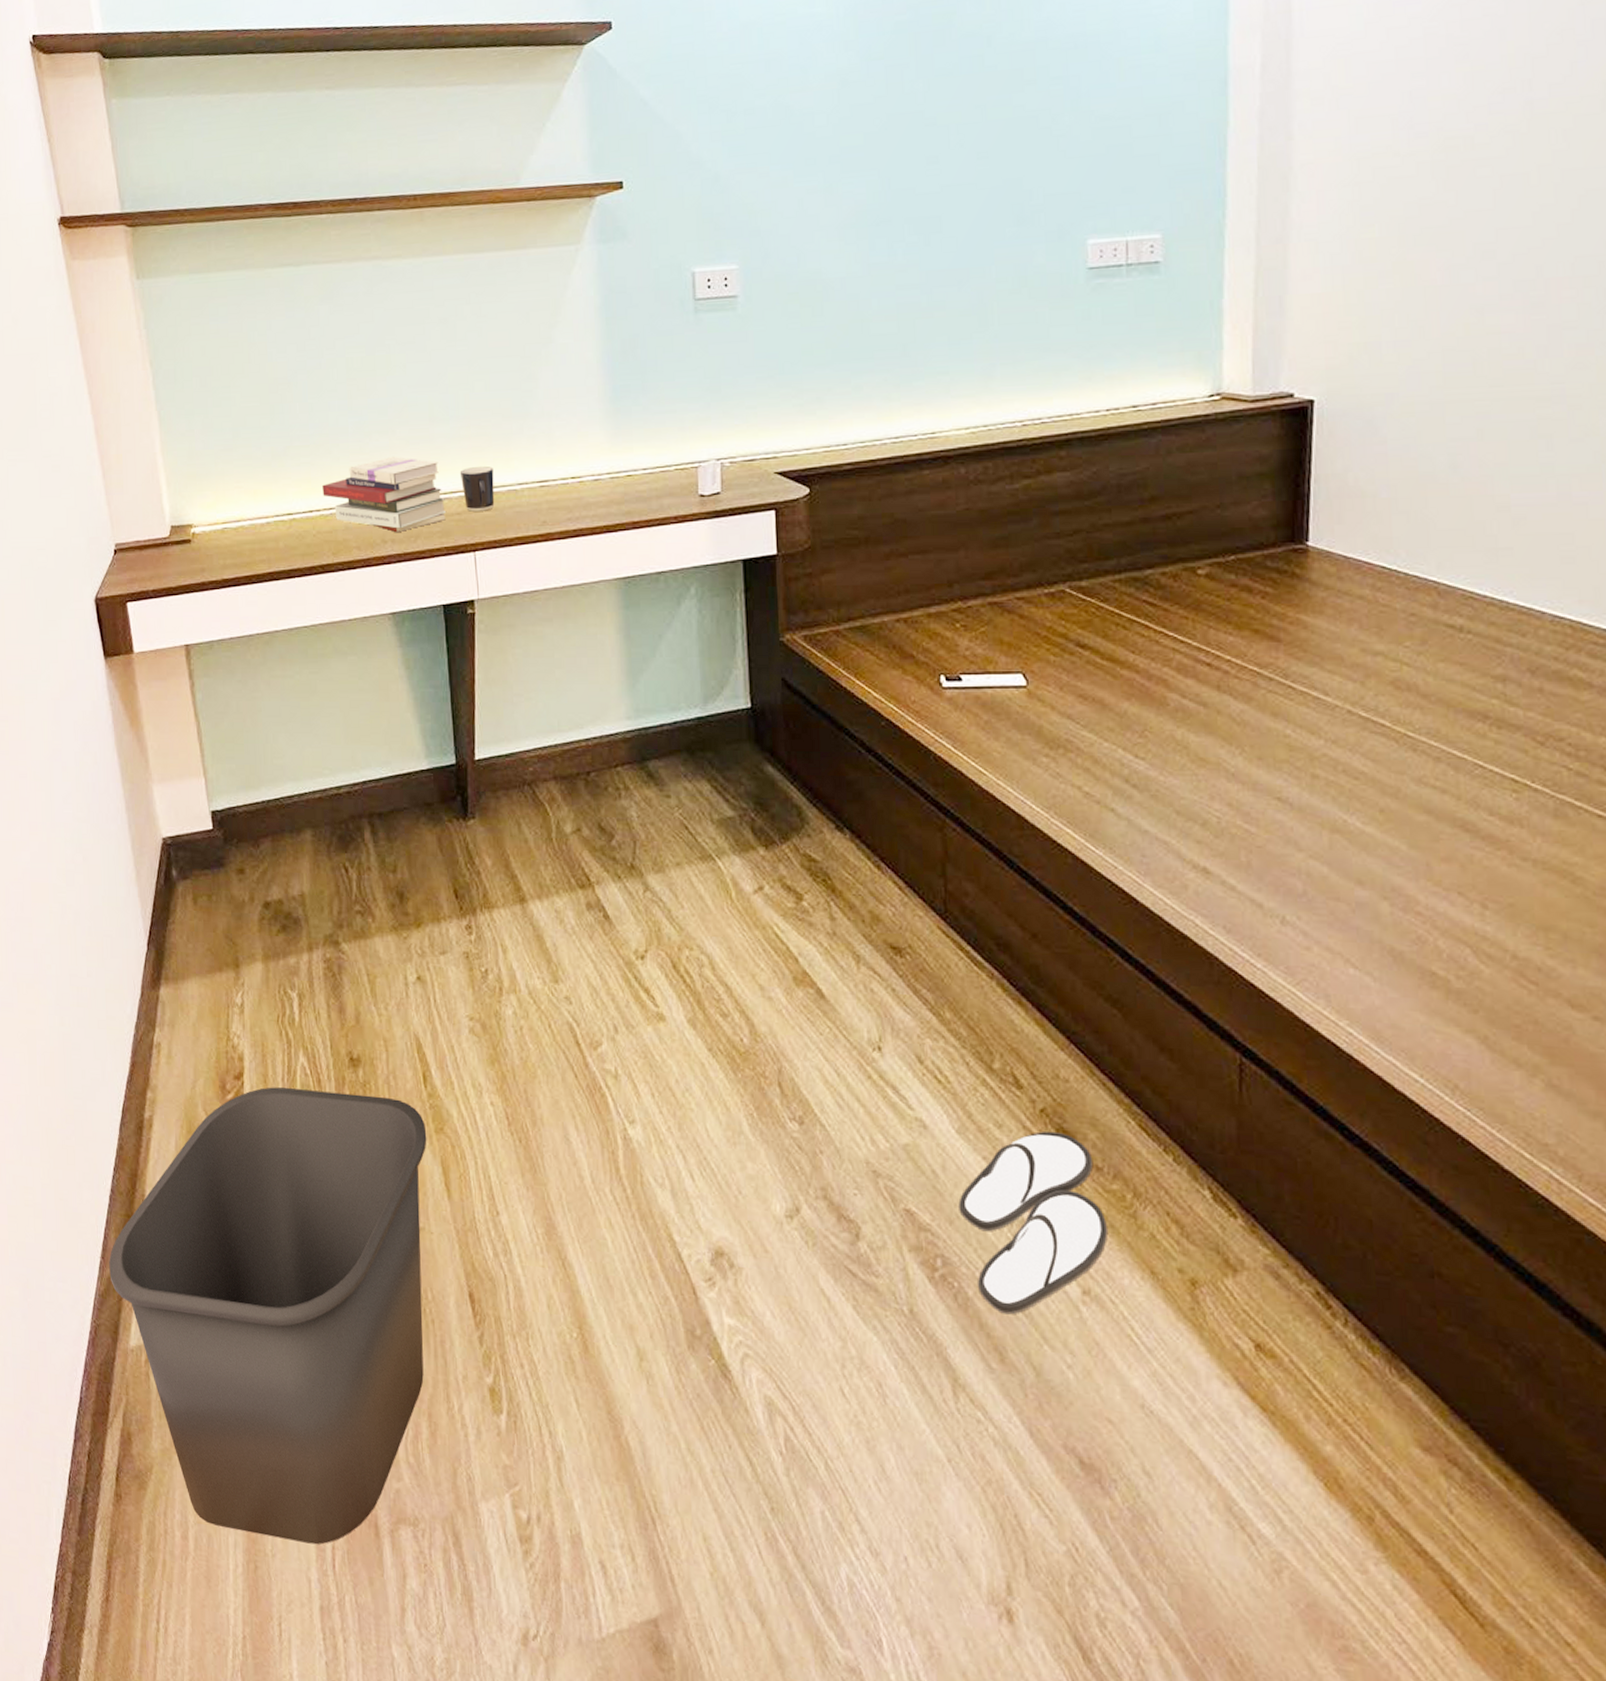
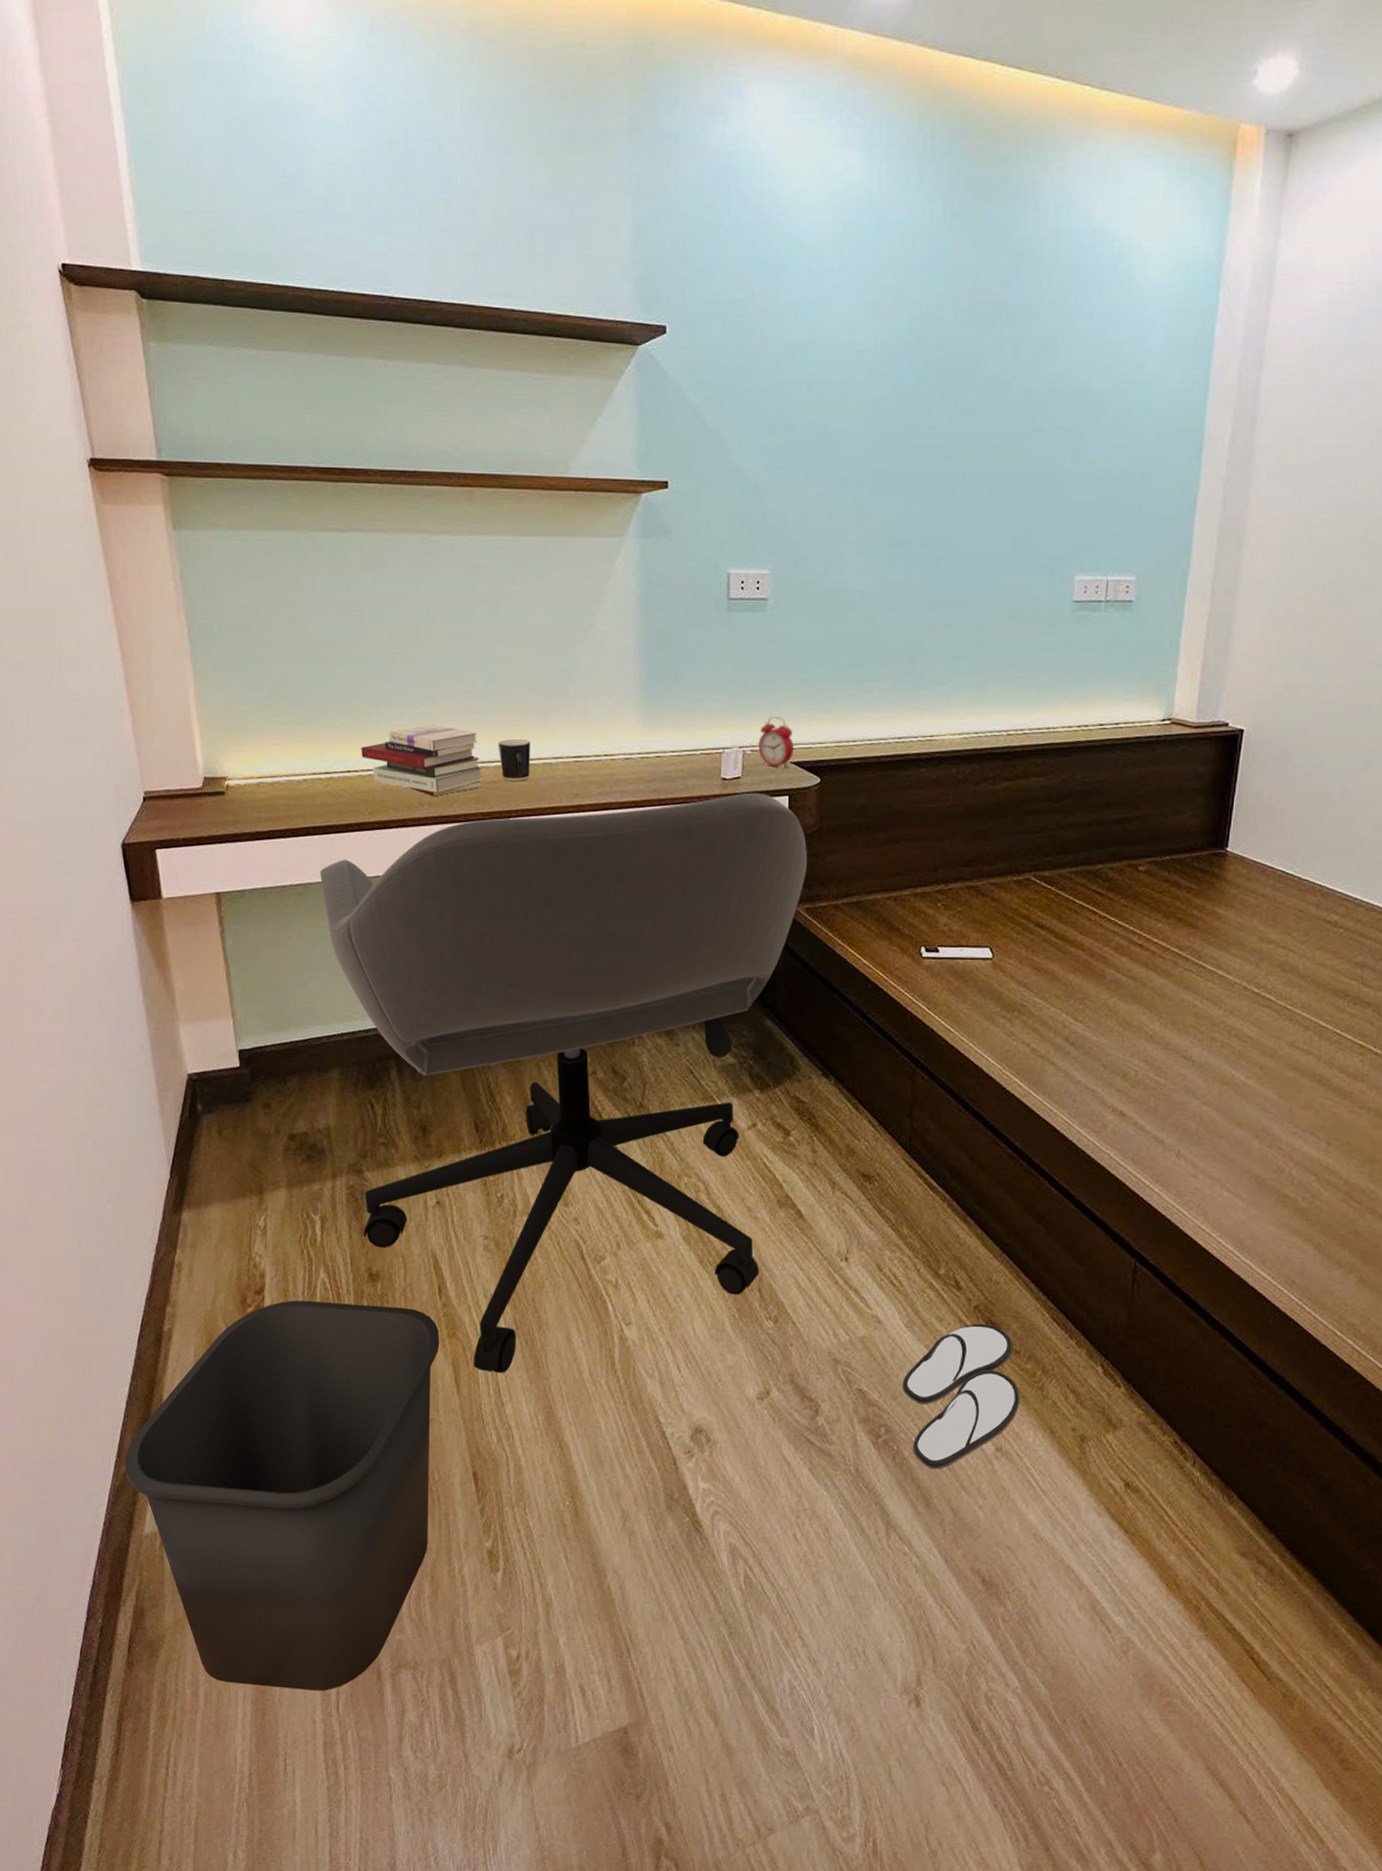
office chair: none [286,508,801,1176] -> present [320,792,807,1373]
alarm clock: none [737,423,777,480] -> present [758,716,794,768]

